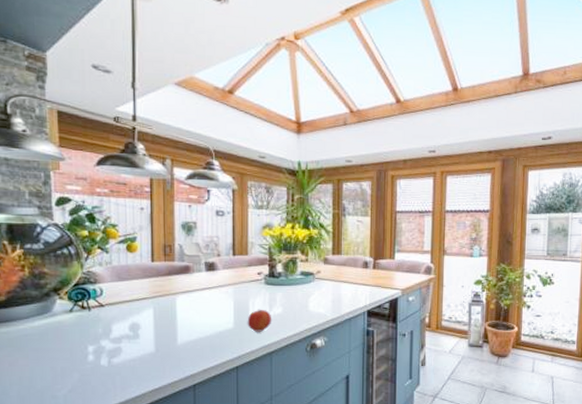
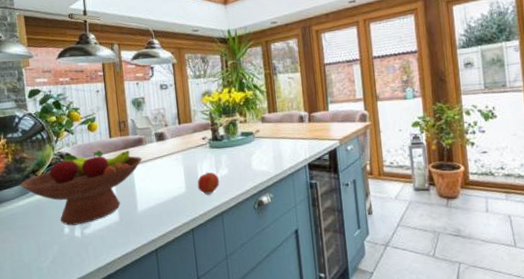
fruit bowl: none [38,271,188,353] -> present [20,150,142,226]

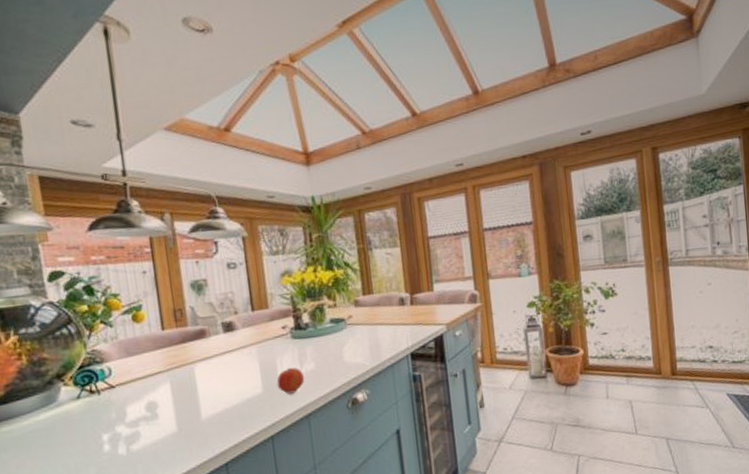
fruit bowl: present [20,150,142,226] -> none [40,344,206,441]

